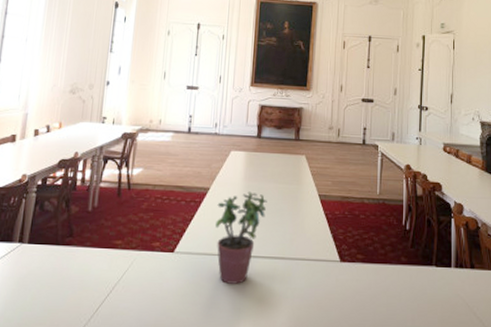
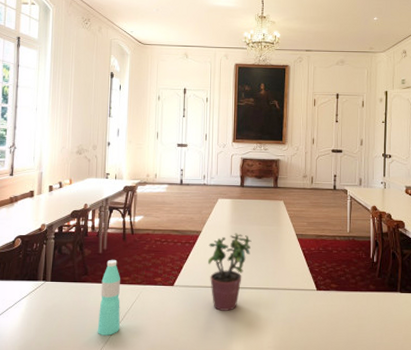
water bottle: none [79,218,112,311] -> present [97,259,121,336]

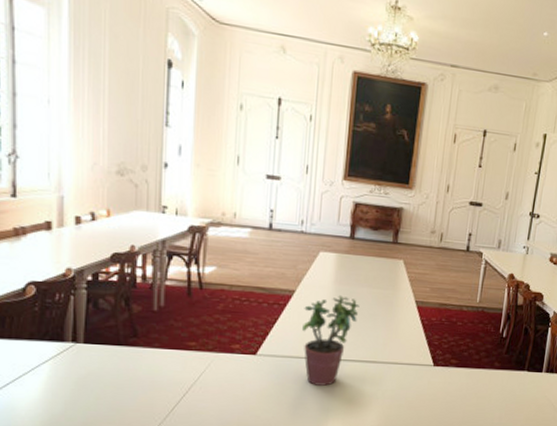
water bottle: present [97,259,121,336] -> none [152,319,185,411]

